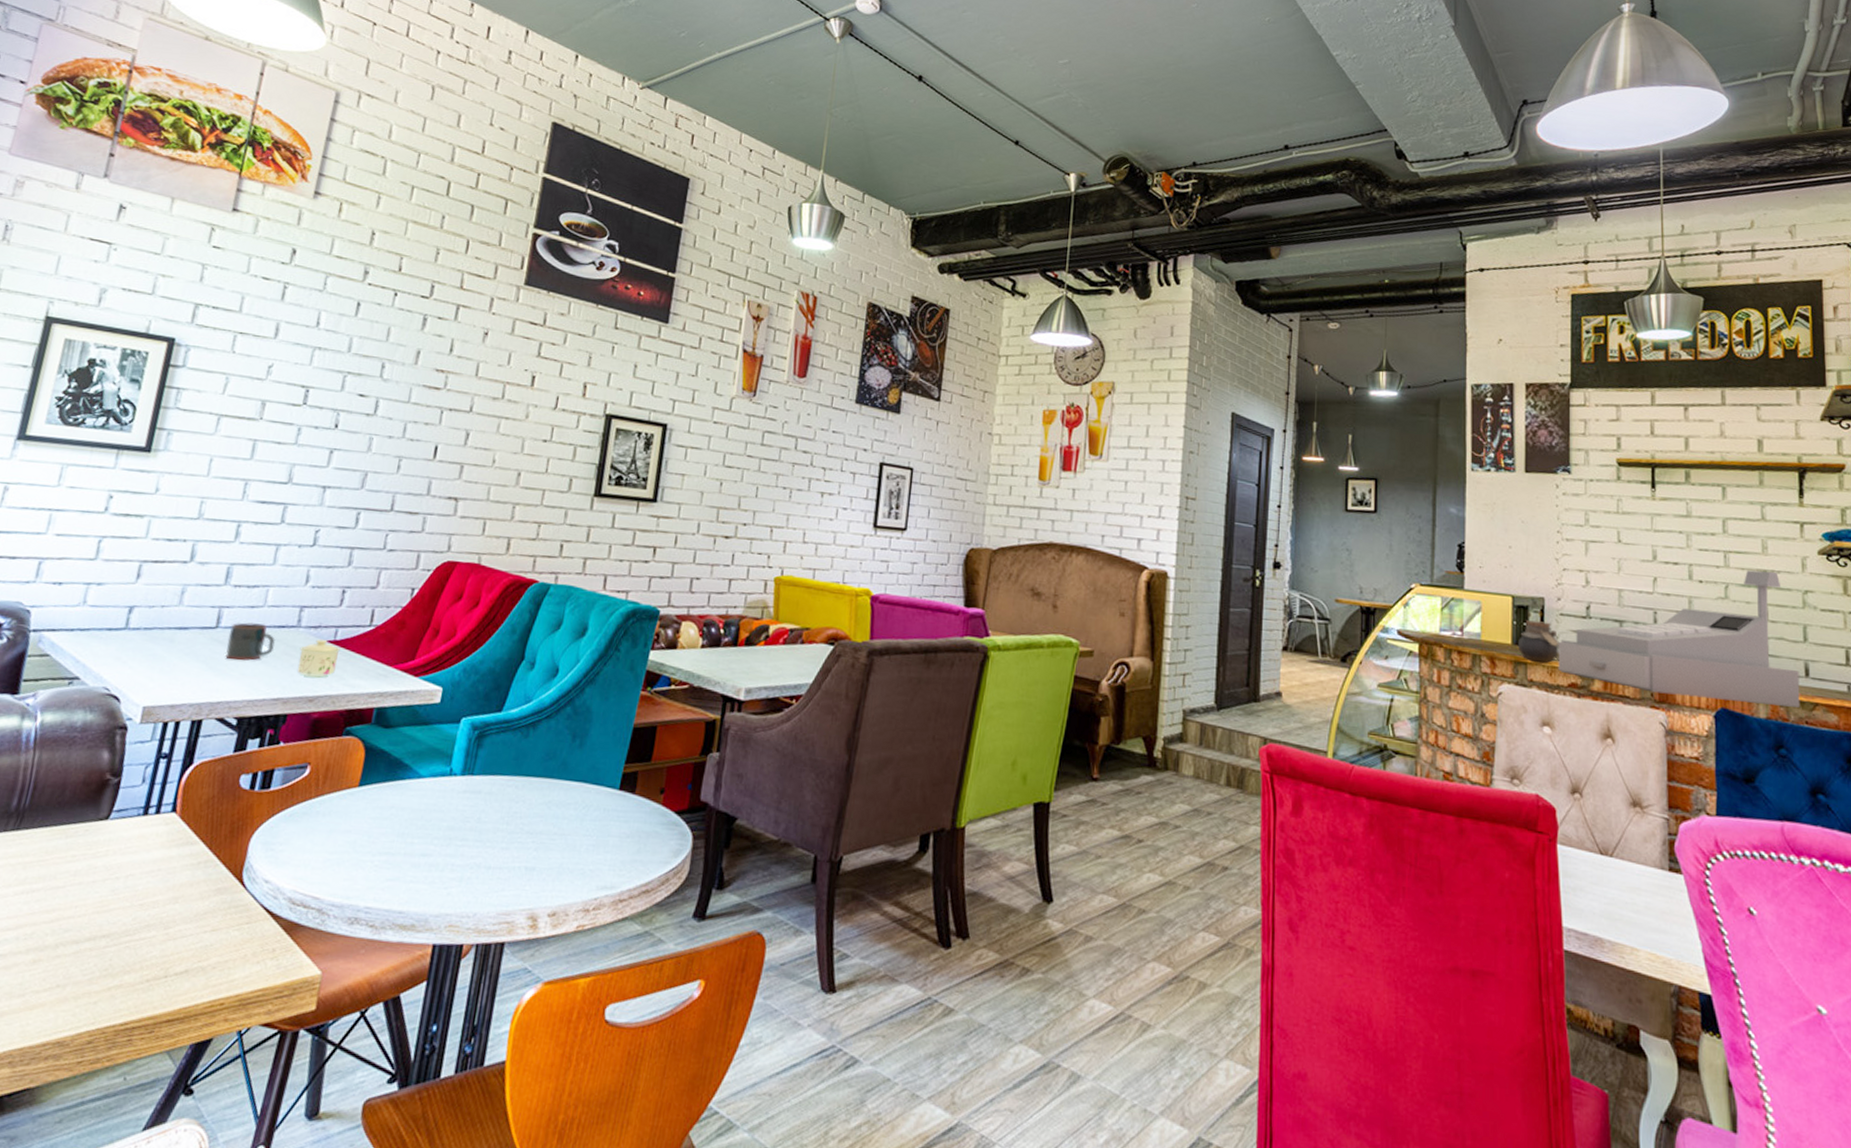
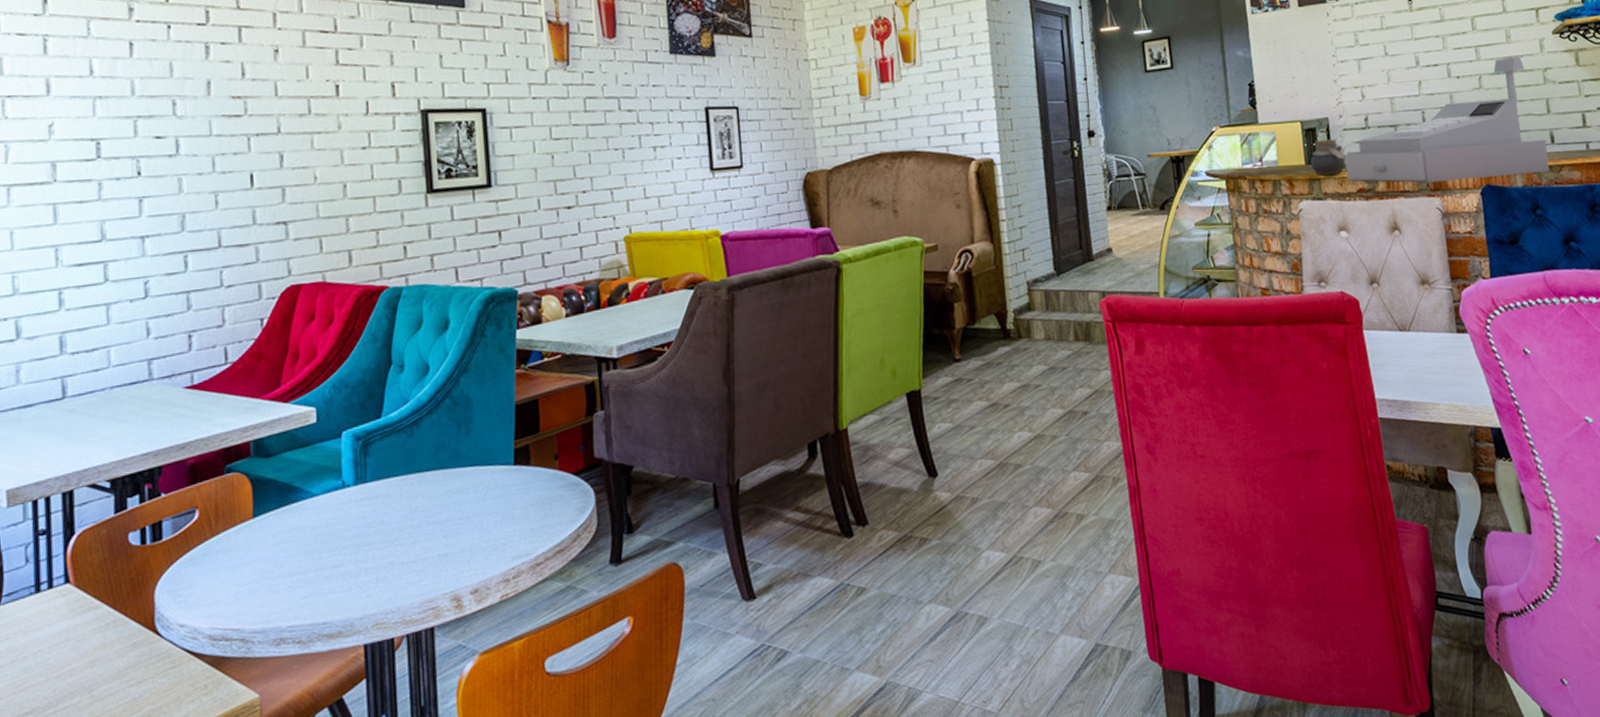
mug: present [225,622,275,661] -> none [78,384,132,426]
sugar bowl: present [297,638,341,678] -> none [157,386,201,427]

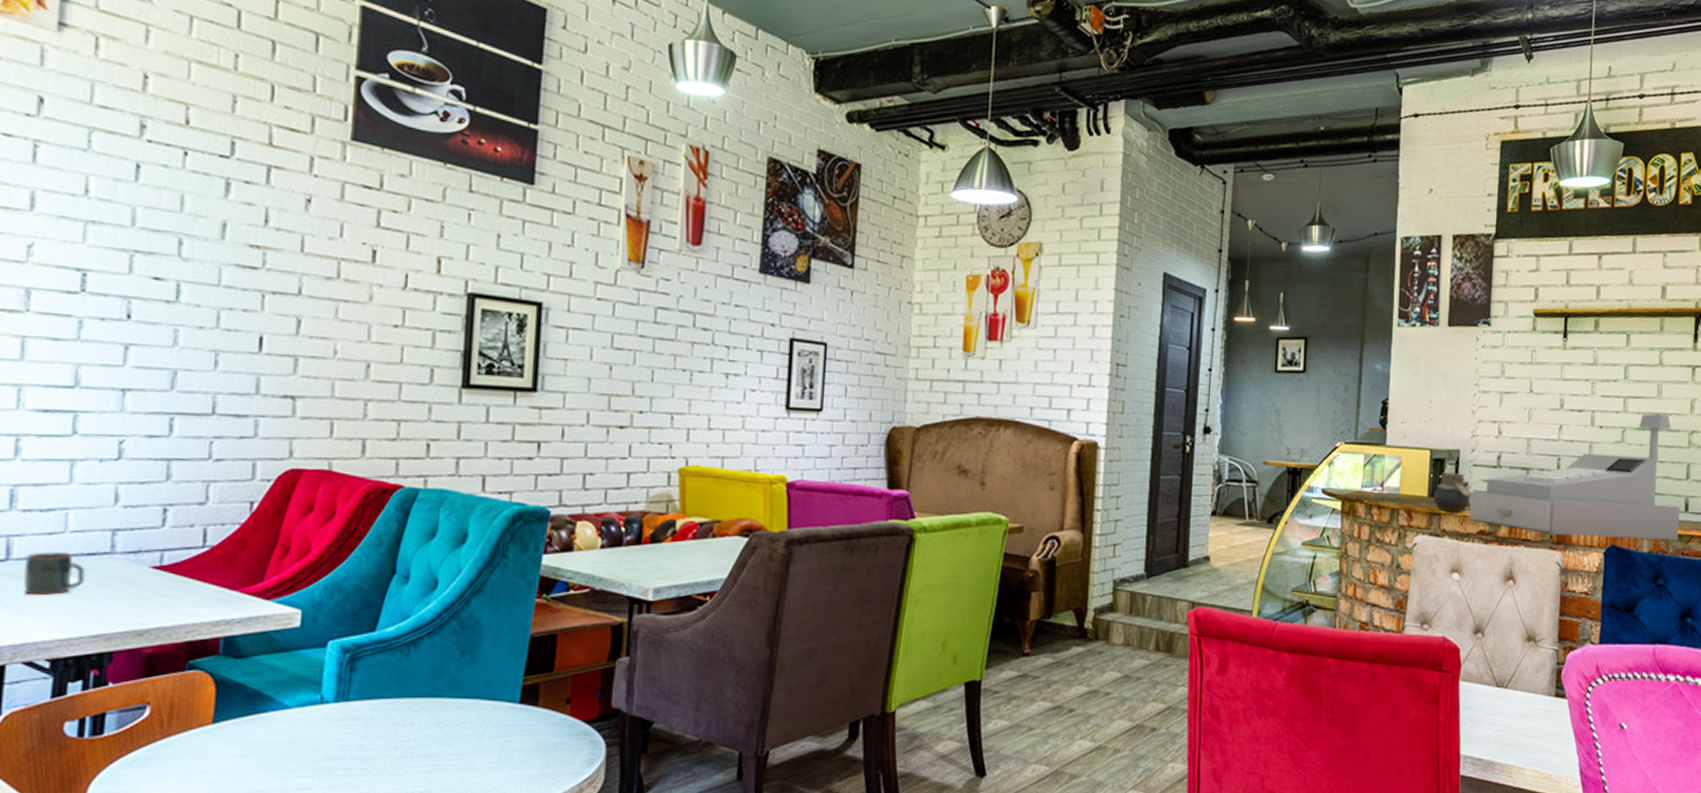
mug: none [78,384,132,426] -> present [22,552,86,596]

